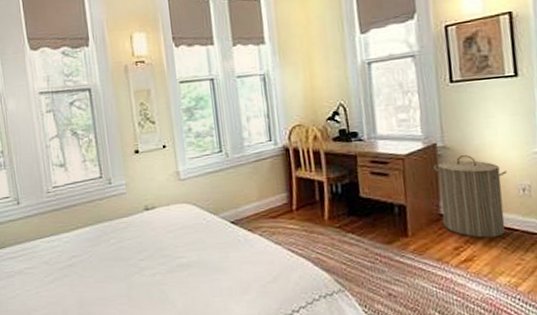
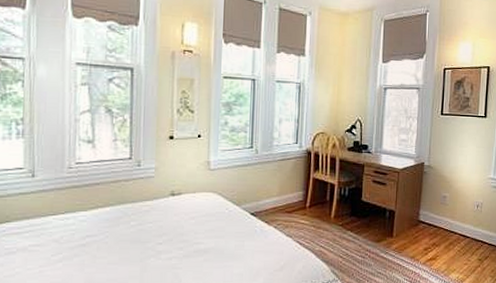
laundry hamper: present [433,155,506,238] -> none [419,174,468,242]

